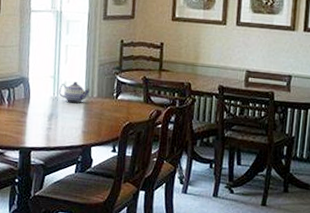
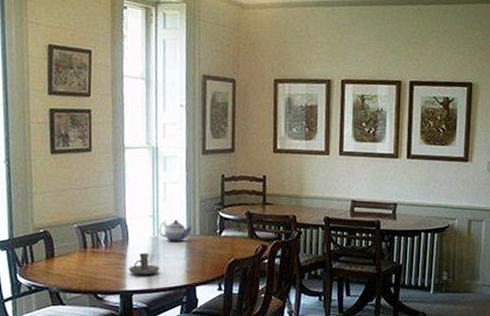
candle holder: none [28,111,58,133] -> present [128,252,160,275]

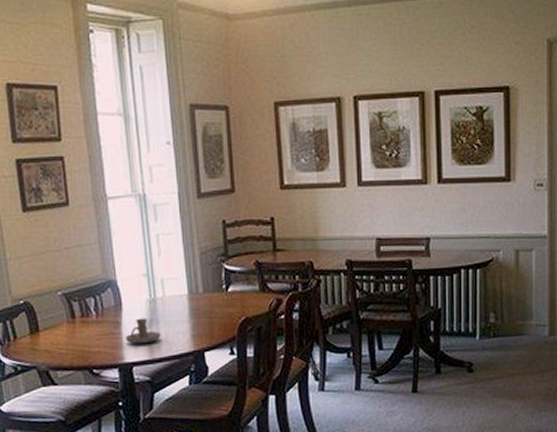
teapot: present [159,220,193,243] -> none [156,277,194,304]

